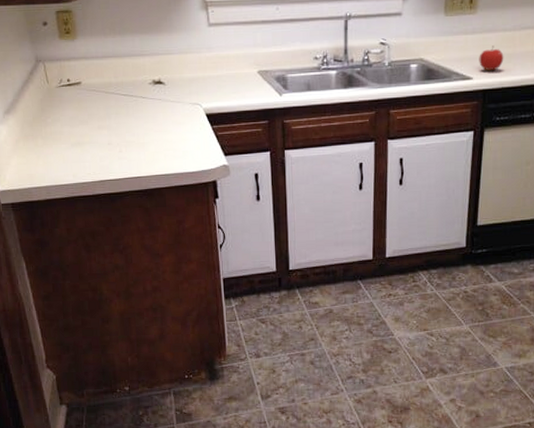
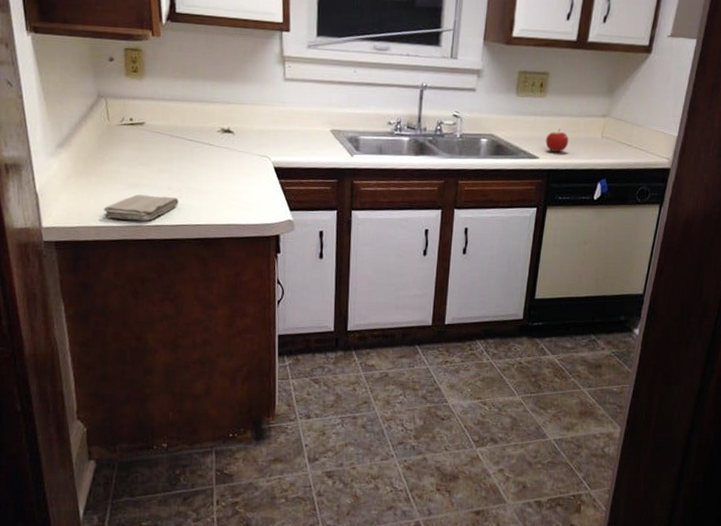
washcloth: none [52,151,119,178] -> present [104,194,179,221]

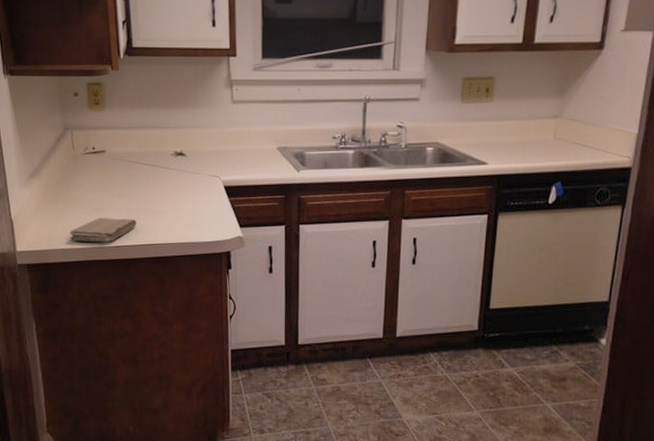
fruit: present [545,129,569,153] -> none [494,133,519,157]

